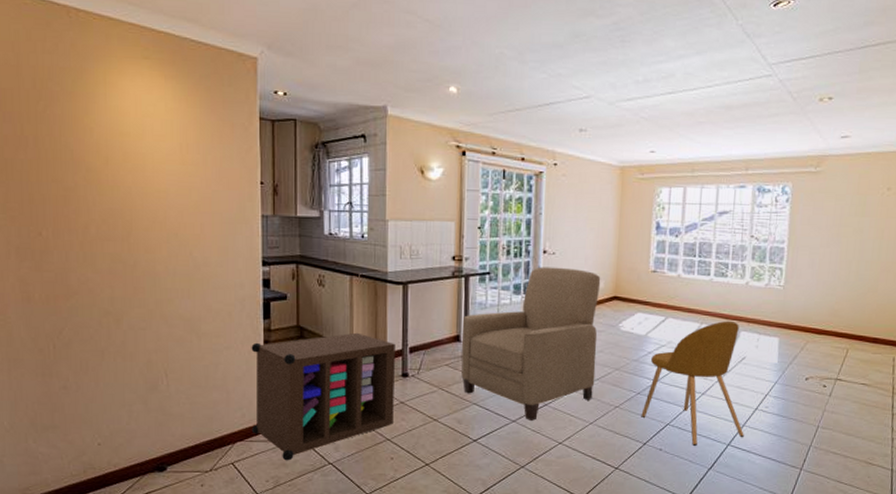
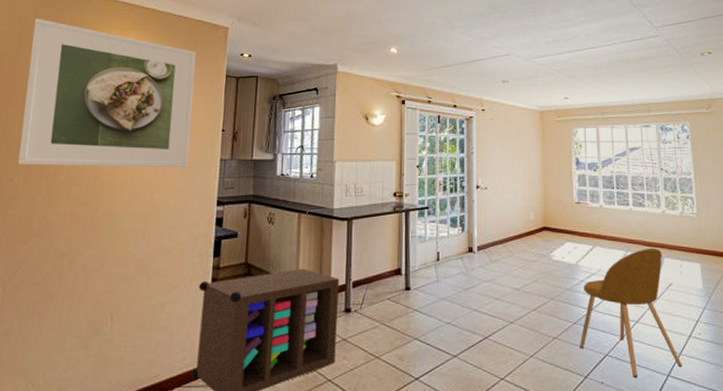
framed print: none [30,43,227,224] -> present [17,19,196,167]
chair: present [461,266,601,421] -> none [402,201,532,355]

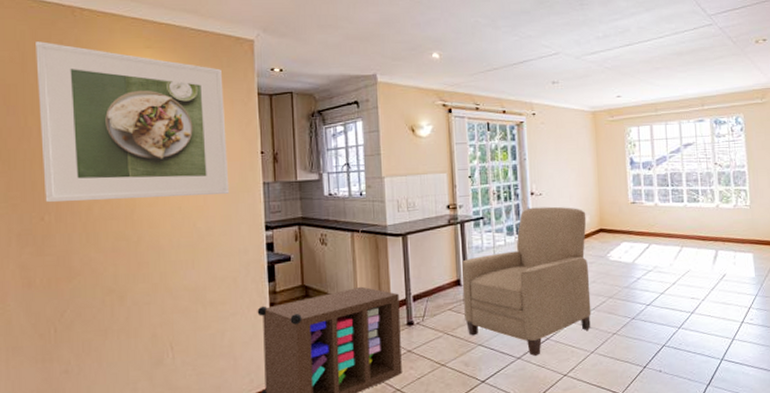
chair: none [402,201,532,355] -> present [461,206,591,356]
chair: present [579,248,682,379] -> none [638,241,735,365]

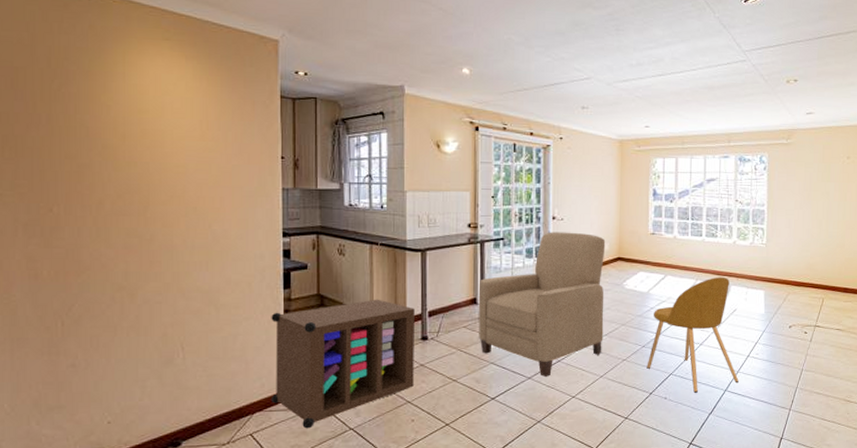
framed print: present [36,41,230,203] -> none [46,24,247,197]
chair: none [638,241,735,365] -> present [646,276,739,394]

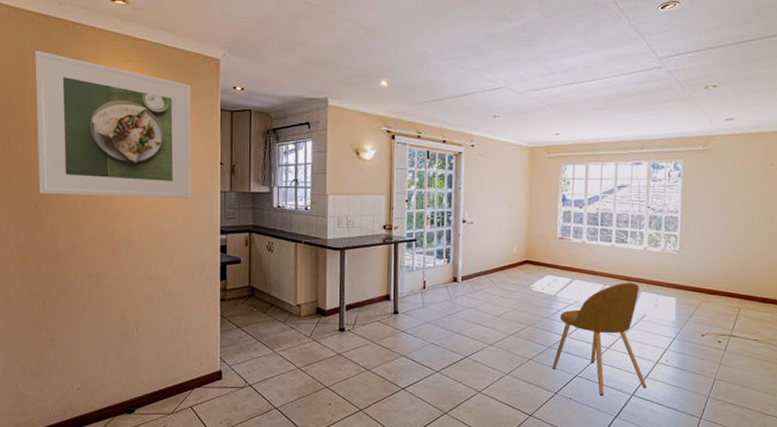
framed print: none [46,24,247,197] -> present [35,51,192,198]
storage cabinet: present [270,299,415,429] -> none [208,292,333,405]
chair: present [478,232,606,377] -> none [391,234,514,371]

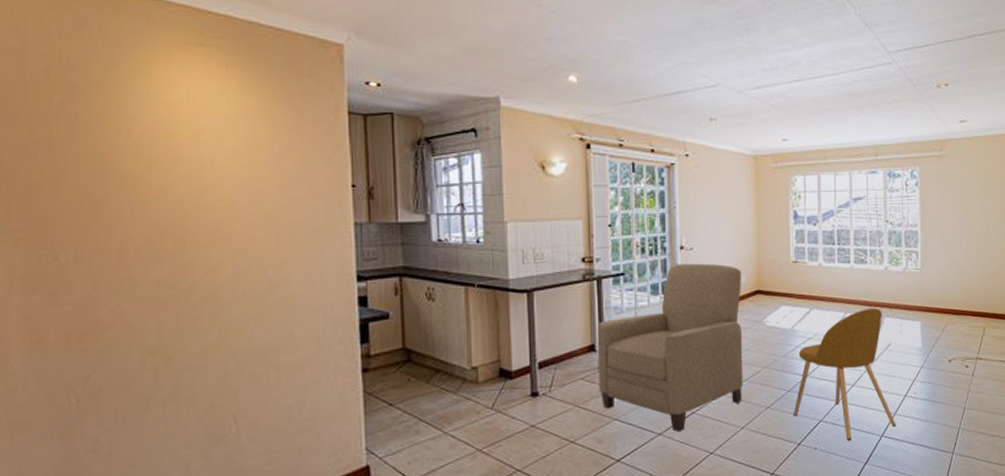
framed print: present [35,51,192,198] -> none [42,26,311,238]
chair: none [391,234,514,371] -> present [597,263,743,432]

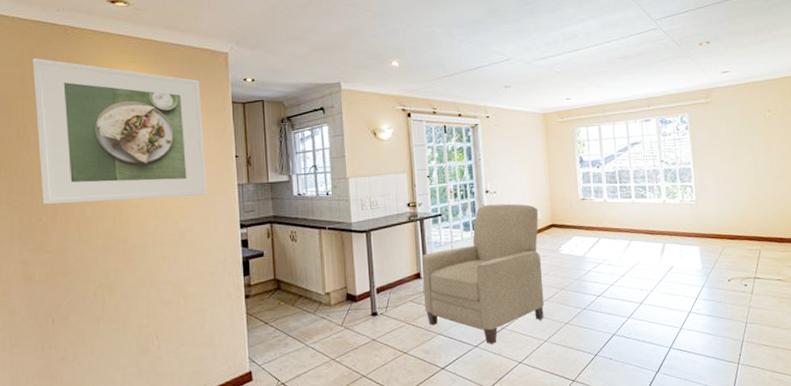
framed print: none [42,26,311,238] -> present [33,58,207,205]
chair: present [793,307,896,442] -> none [589,235,683,353]

